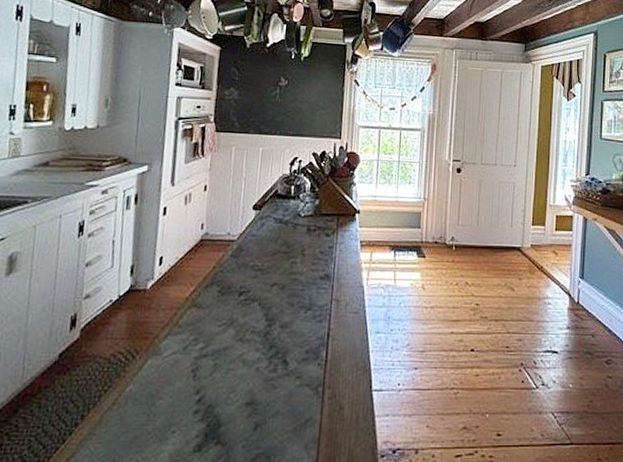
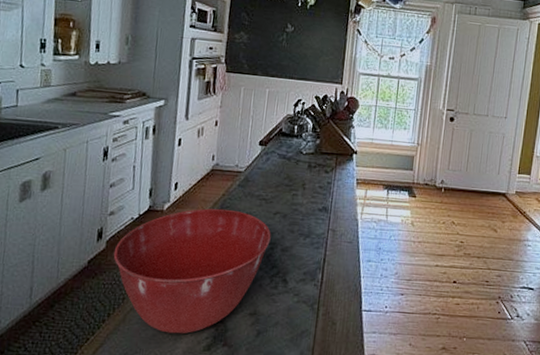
mixing bowl: none [88,283,269,434] -> present [113,208,271,334]

